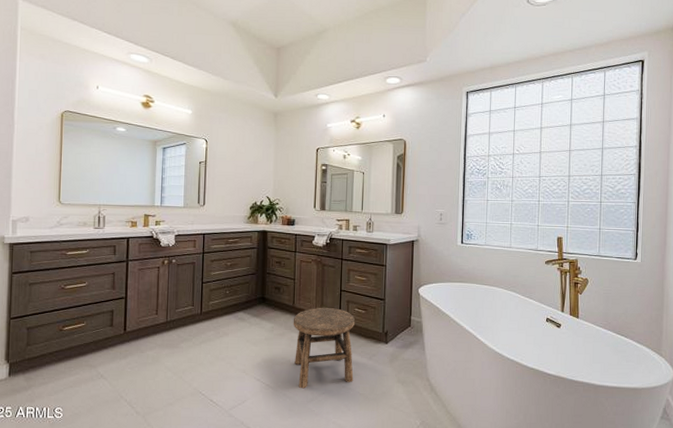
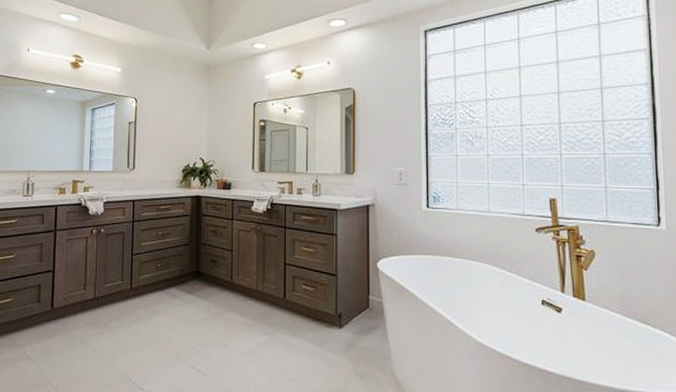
stool: present [293,308,355,389] -> none [231,284,303,380]

